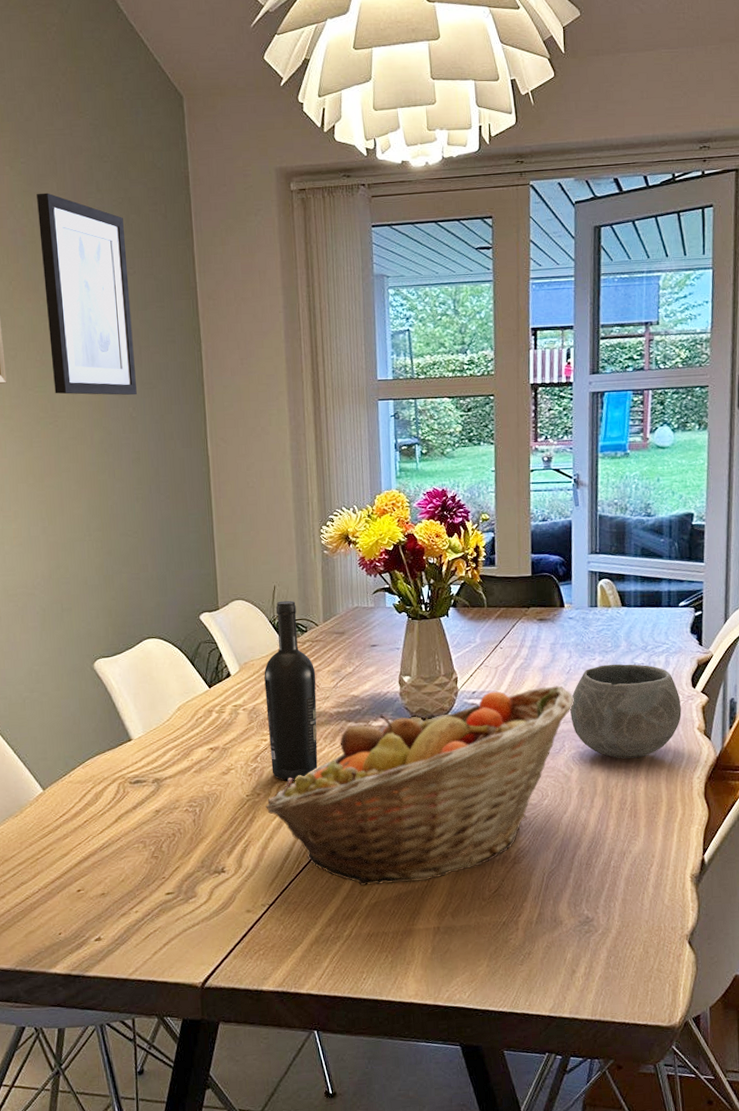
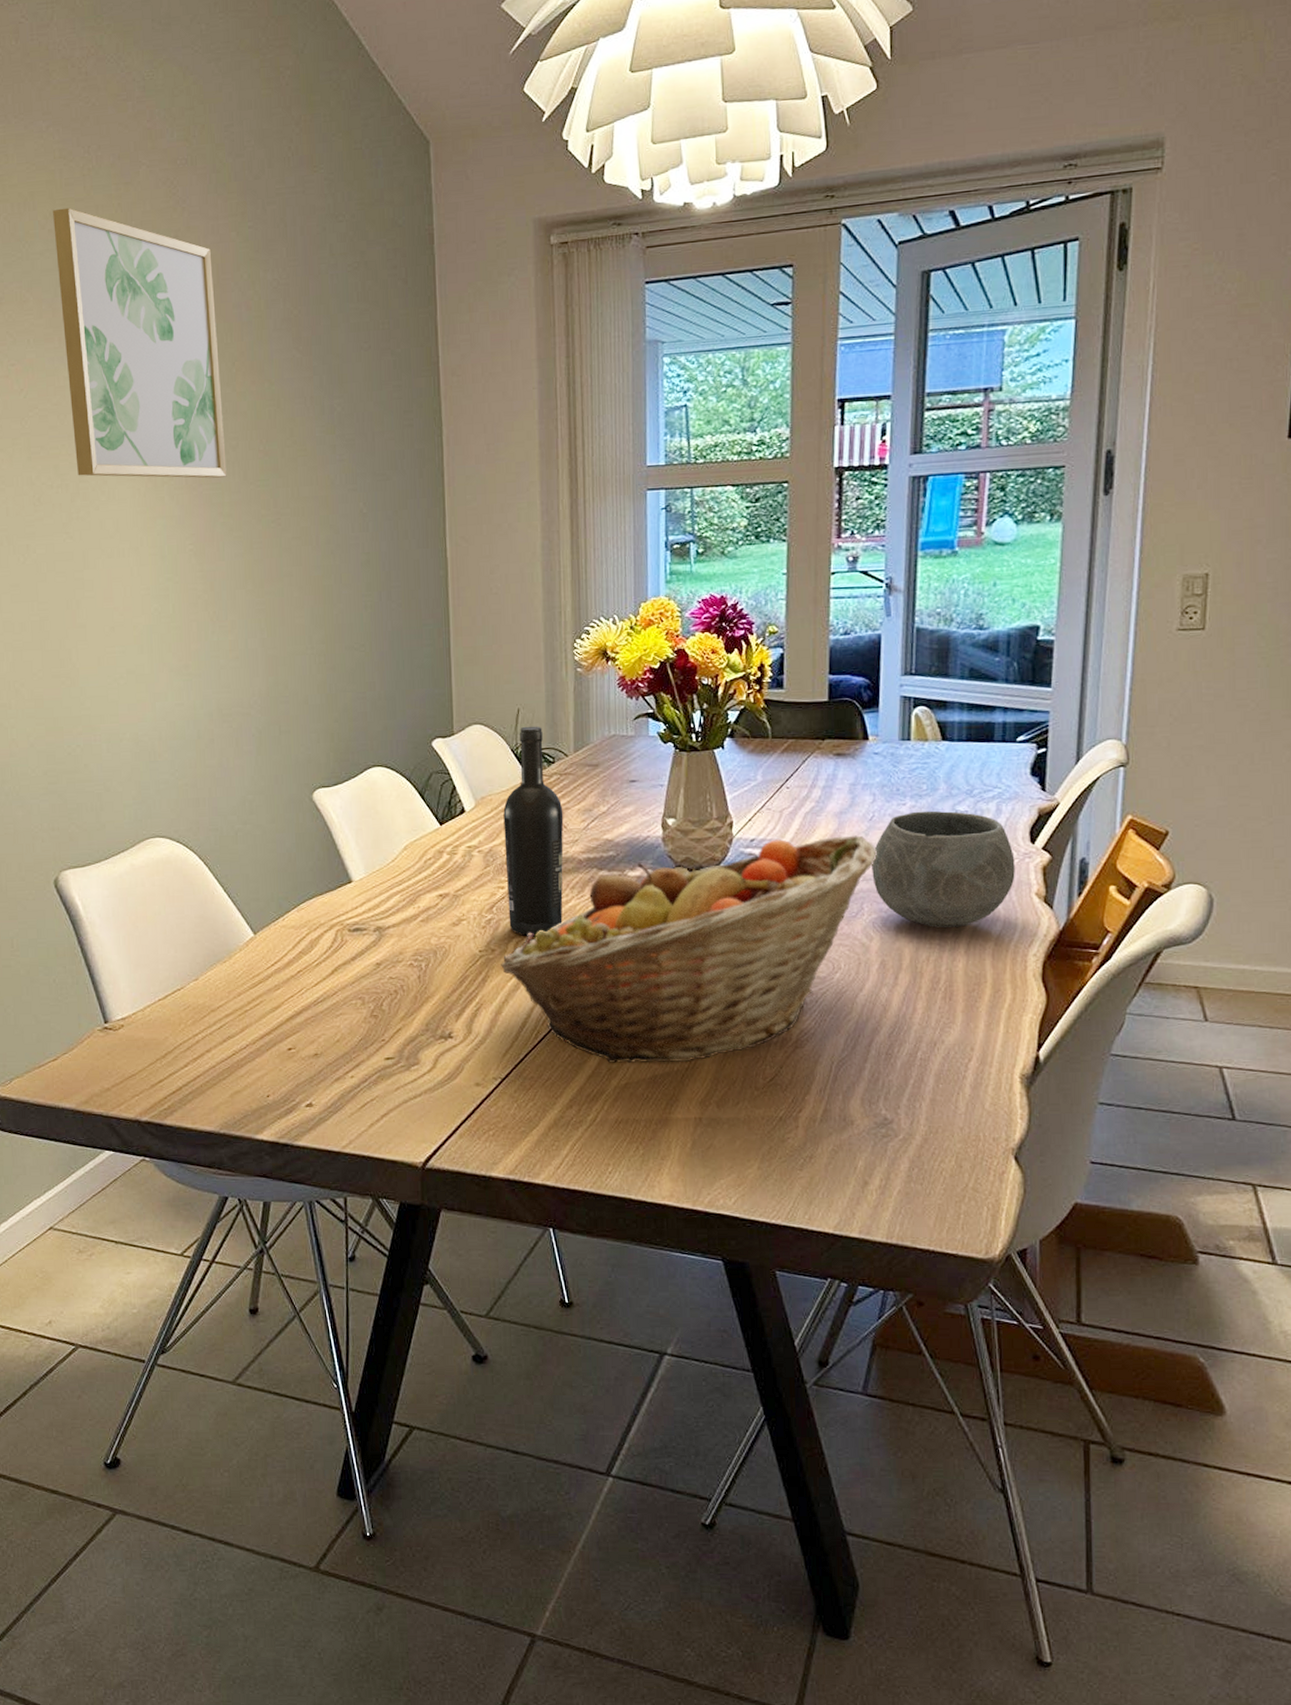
wall art: present [37,192,137,396] -> none [264,260,368,489]

